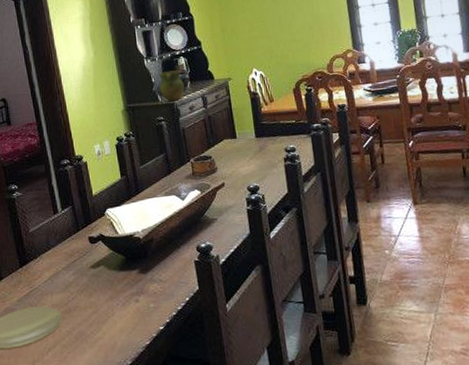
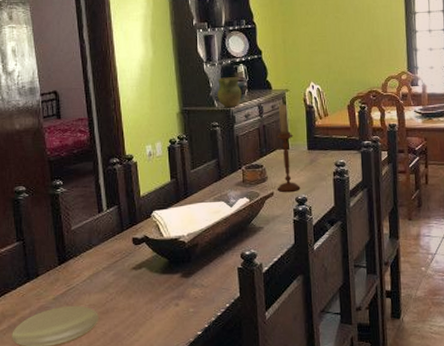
candlestick: none [222,91,252,182] -> present [277,102,301,192]

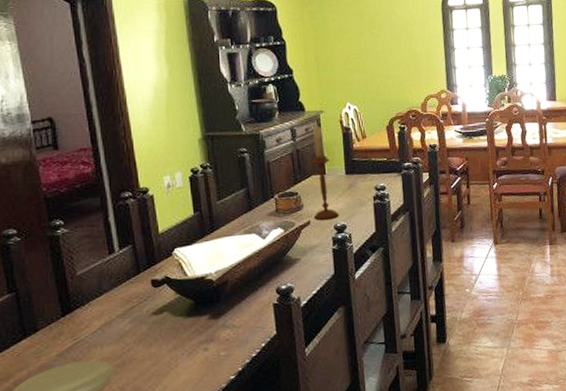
ceramic jug: present [217,77,242,108] -> none [244,98,272,132]

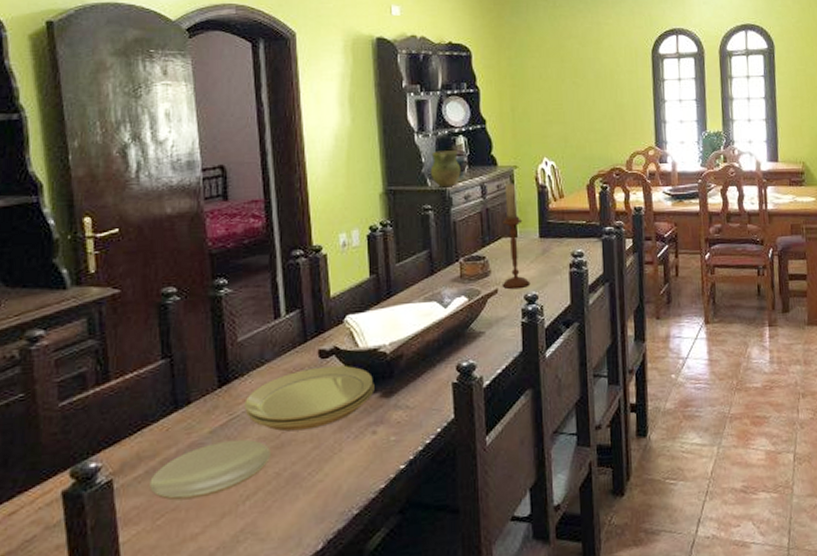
plate: none [87,292,204,352] -> present [244,365,374,432]
ceramic jug: none [244,98,272,132] -> present [430,150,461,188]

